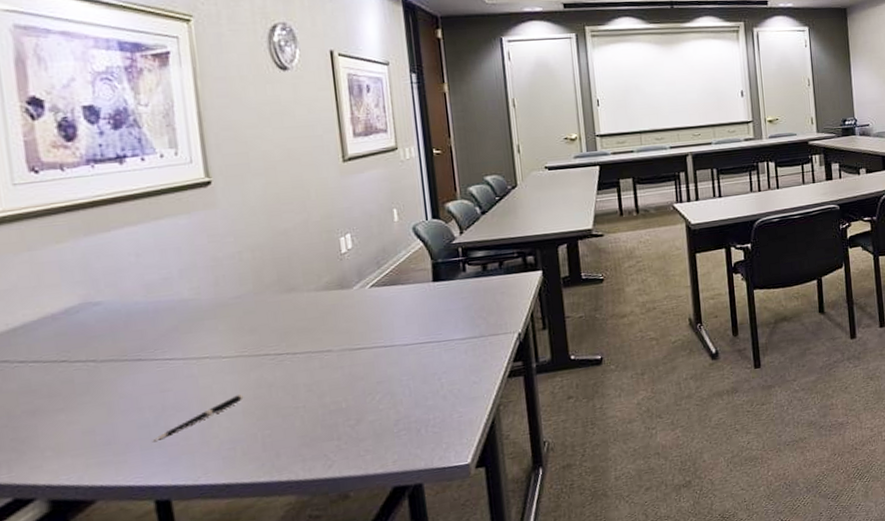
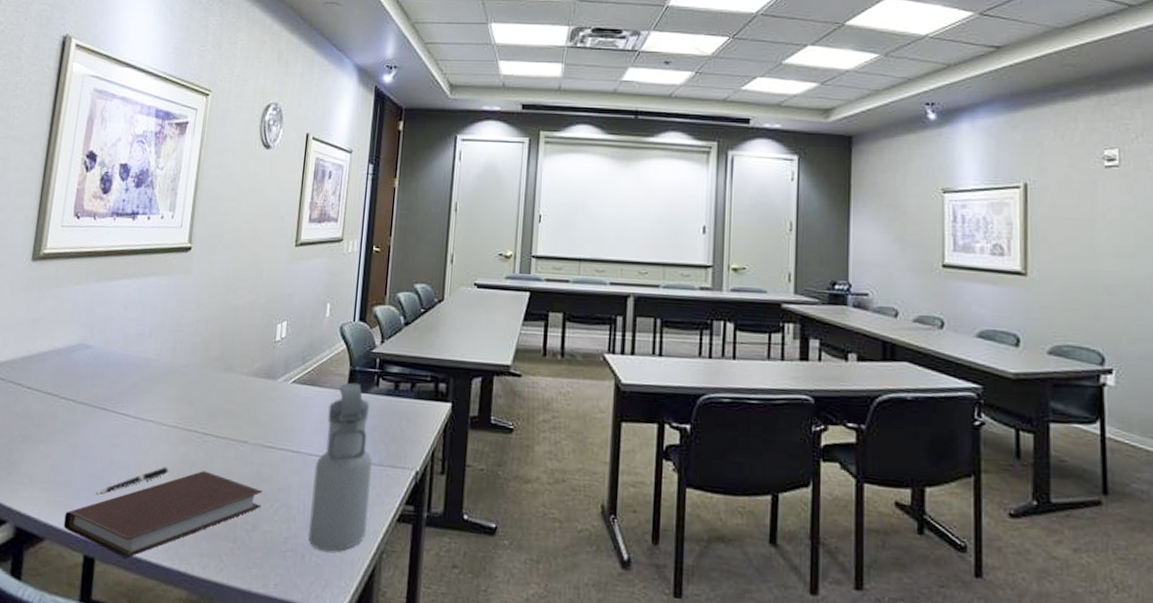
notebook: none [116,387,362,489] -> present [63,471,263,559]
water bottle: none [413,273,480,421] -> present [307,382,372,552]

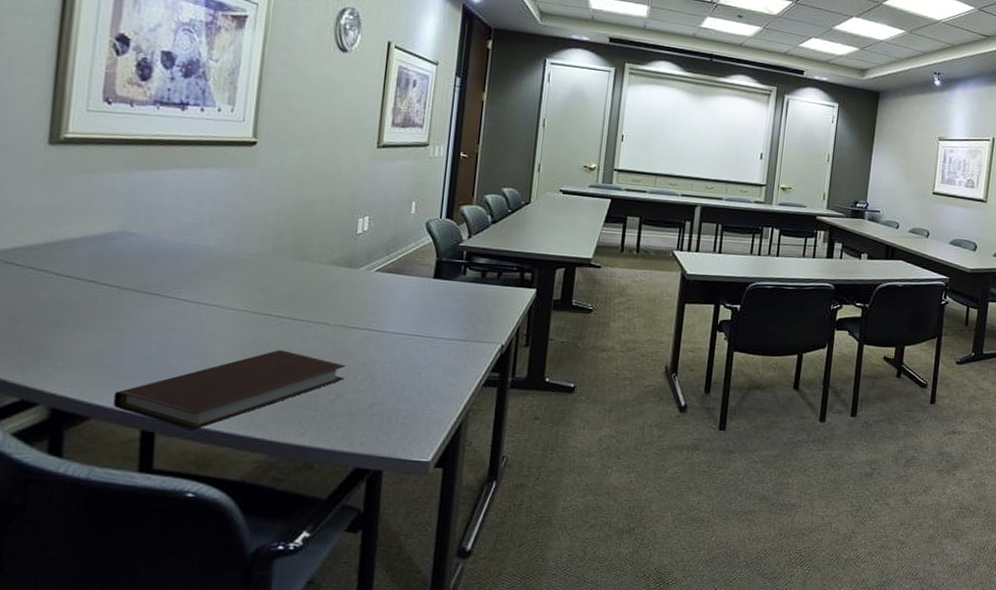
pen: present [96,467,170,494] -> none [151,347,240,374]
water bottle: present [307,382,372,552] -> none [394,271,459,413]

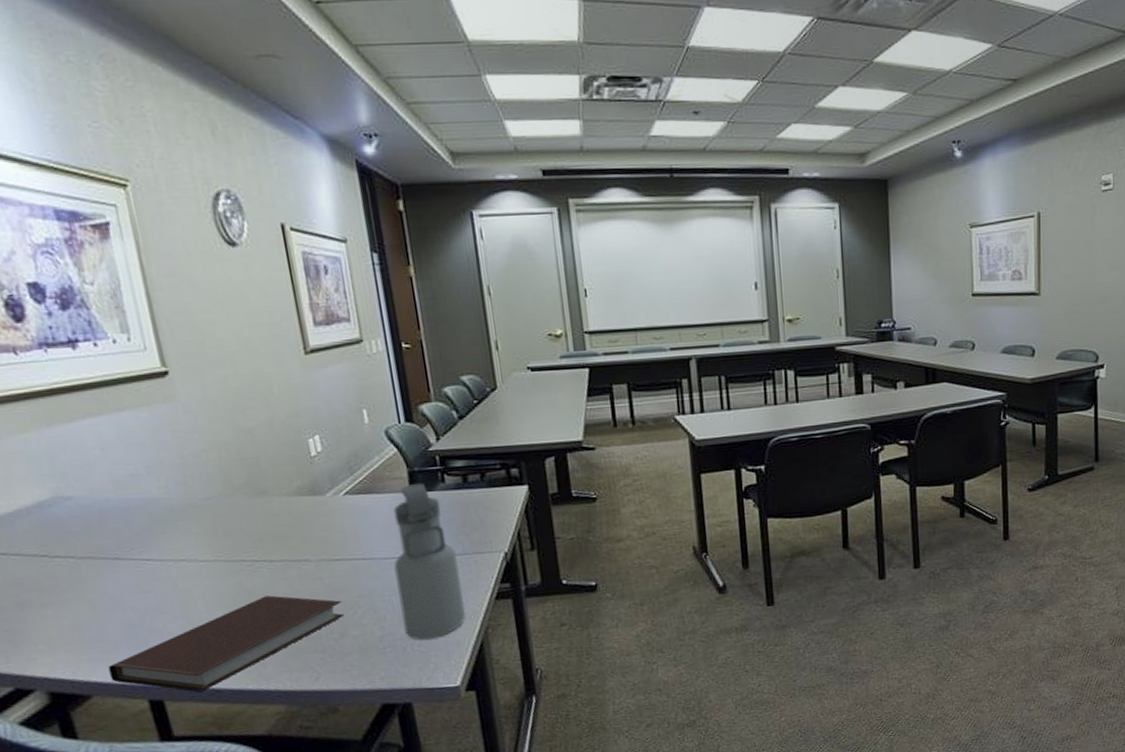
water bottle: none [394,271,459,413] -> present [393,482,466,640]

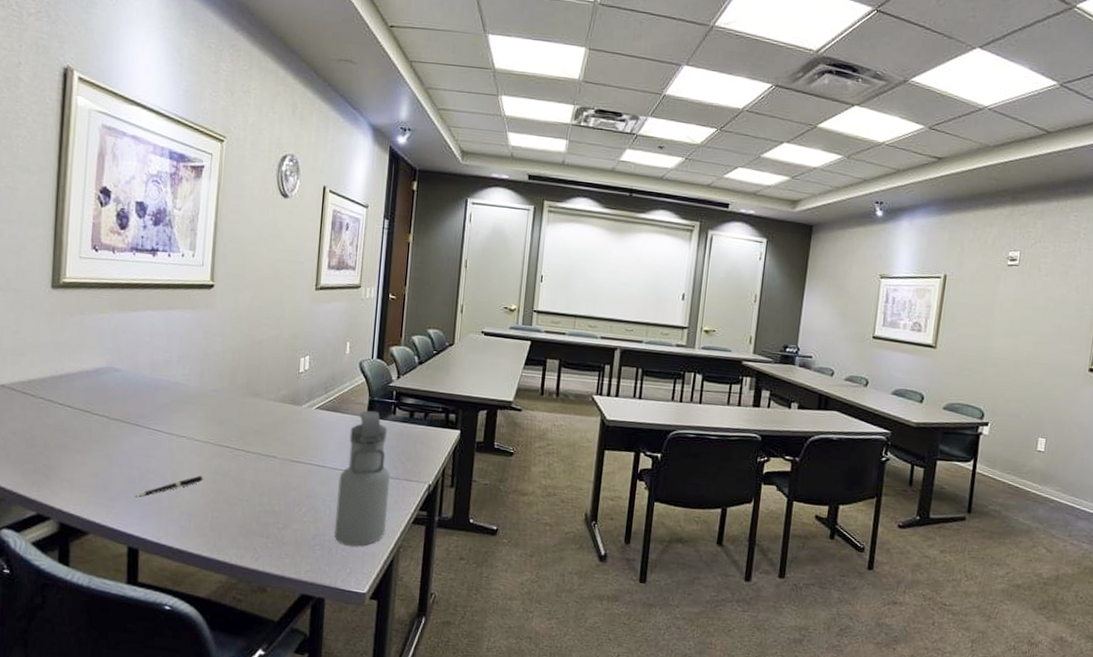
notebook: present [108,595,344,693] -> none [106,480,292,550]
pen: none [139,600,224,642] -> present [135,475,204,497]

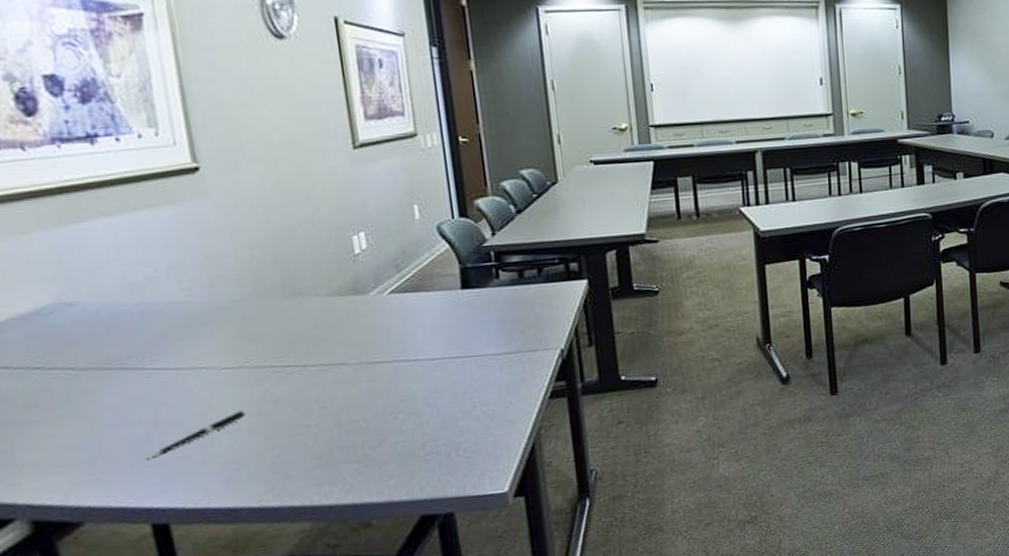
water bottle: present [333,410,390,546] -> none [440,279,517,445]

